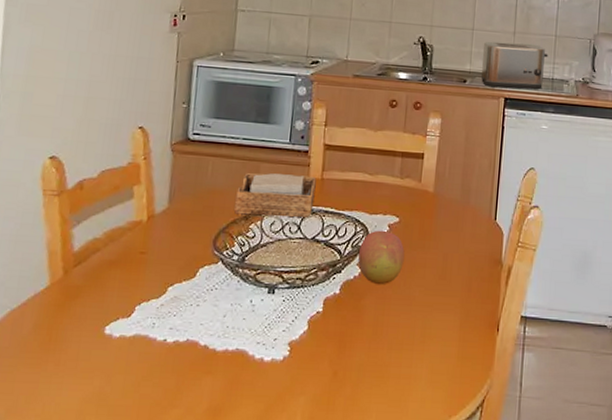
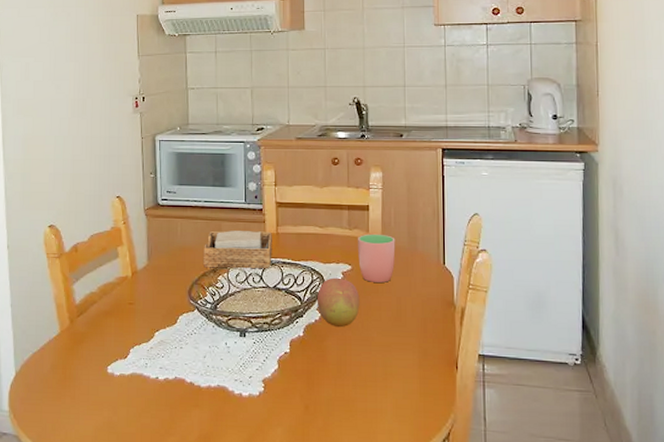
cup: none [407,184,448,237] -> present [357,233,396,283]
toaster: present [481,41,548,90] -> none [416,94,482,140]

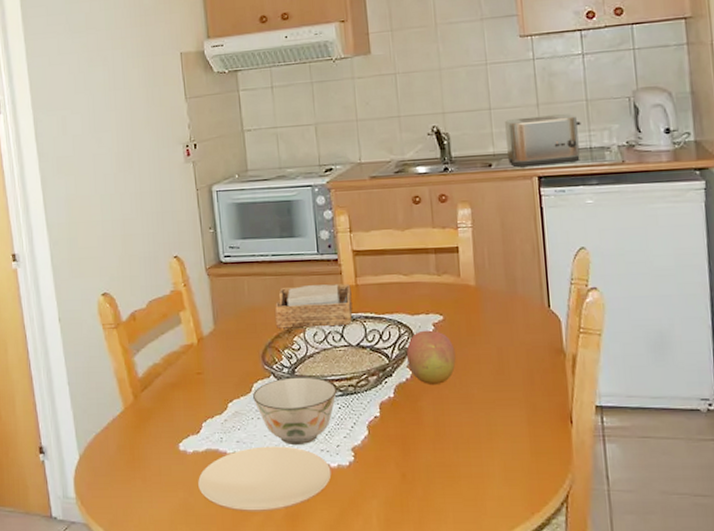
plate: none [122,373,243,434] -> present [198,446,332,512]
soup bowl: none [178,312,254,374] -> present [253,377,338,444]
cup: present [357,233,396,283] -> none [447,278,493,333]
toaster: none [416,94,482,140] -> present [504,113,582,168]

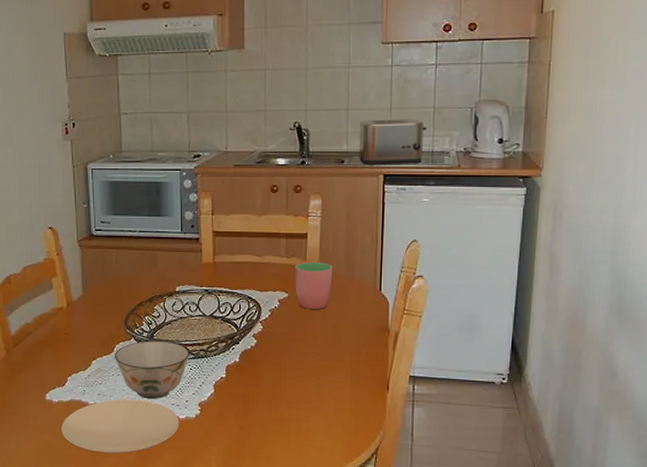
napkin holder: present [275,284,353,329] -> none [138,260,209,298]
fruit: present [406,330,456,386] -> none [253,305,296,353]
cup: none [447,278,493,333] -> present [294,261,333,309]

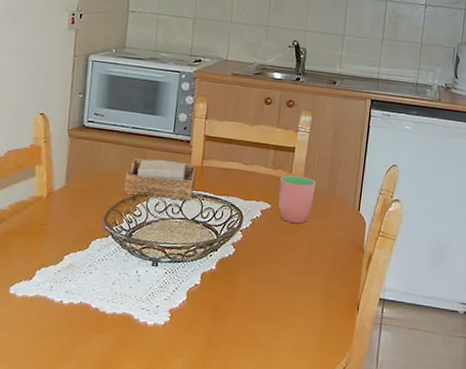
plate: present [61,399,179,454] -> none [21,298,147,359]
soup bowl: present [115,341,190,399] -> none [89,239,167,302]
napkin holder: none [138,260,209,298] -> present [122,158,197,201]
toaster: present [359,118,427,165] -> none [350,46,414,93]

